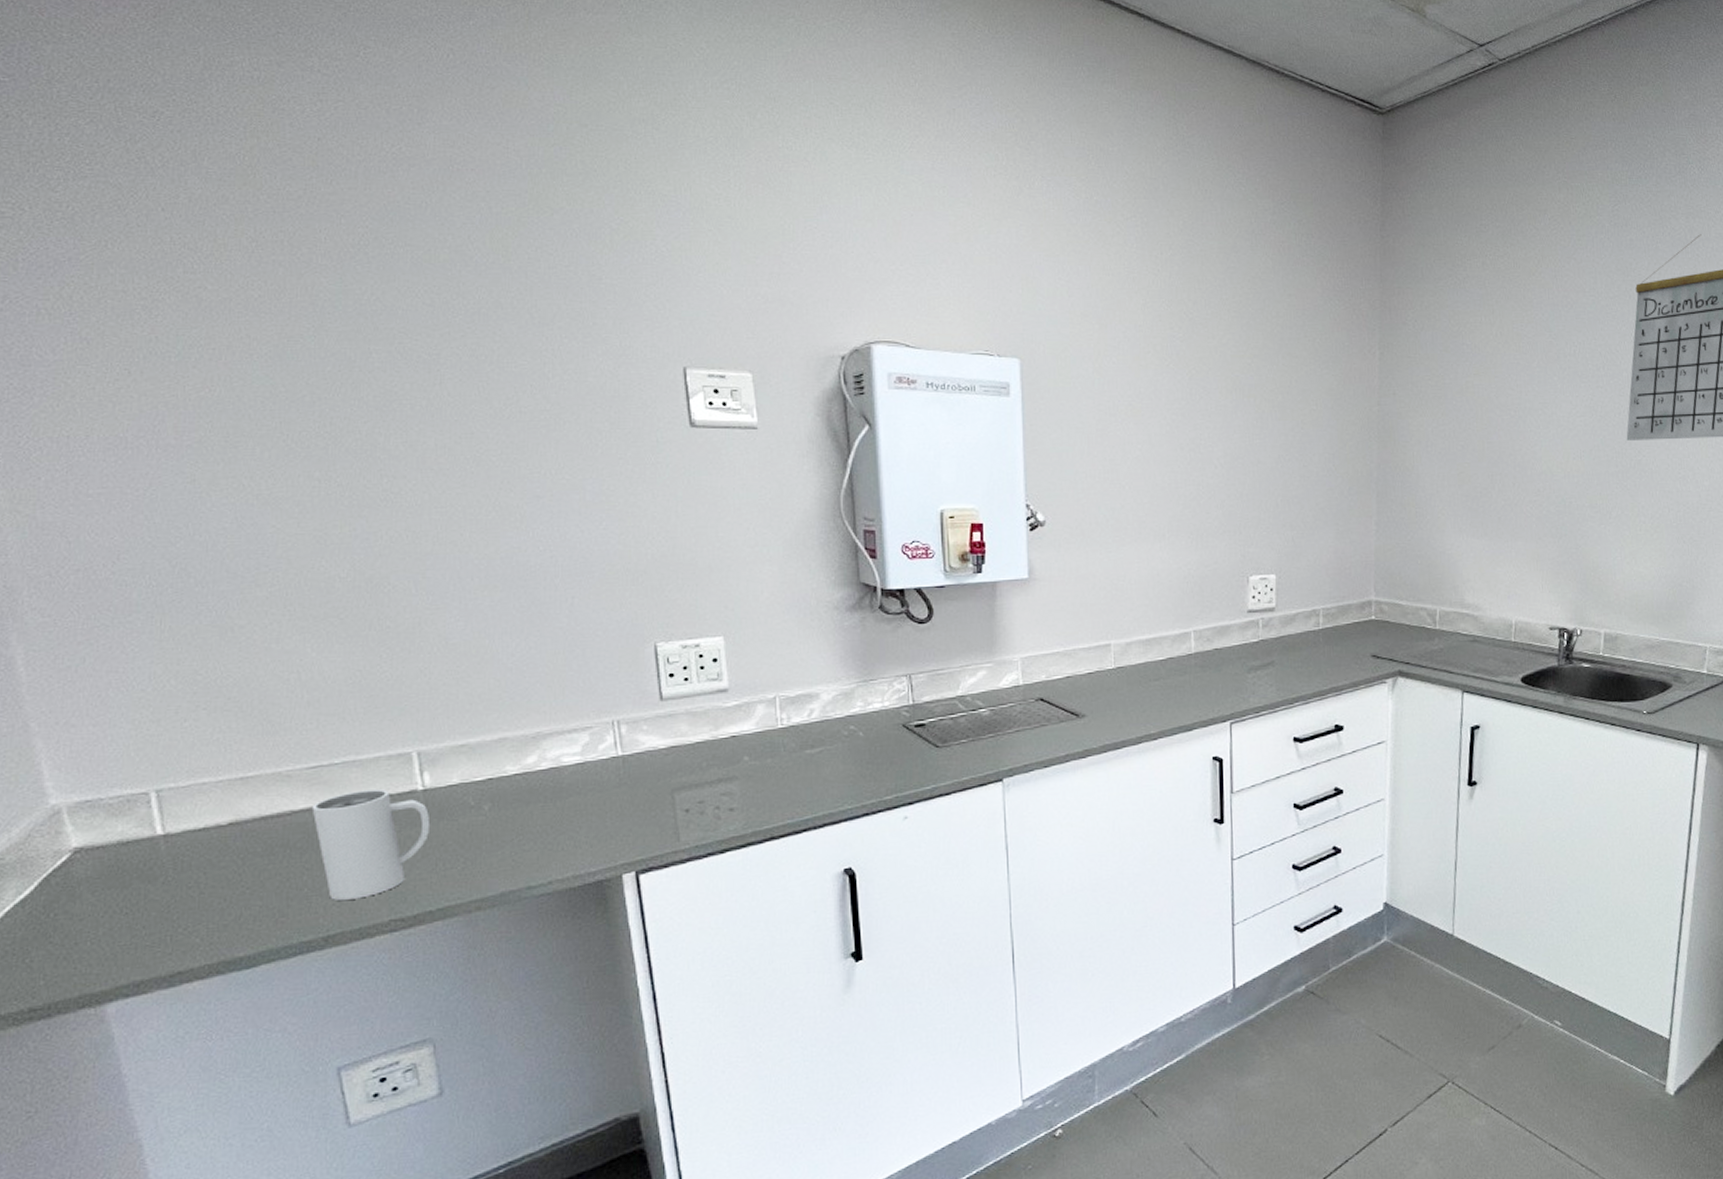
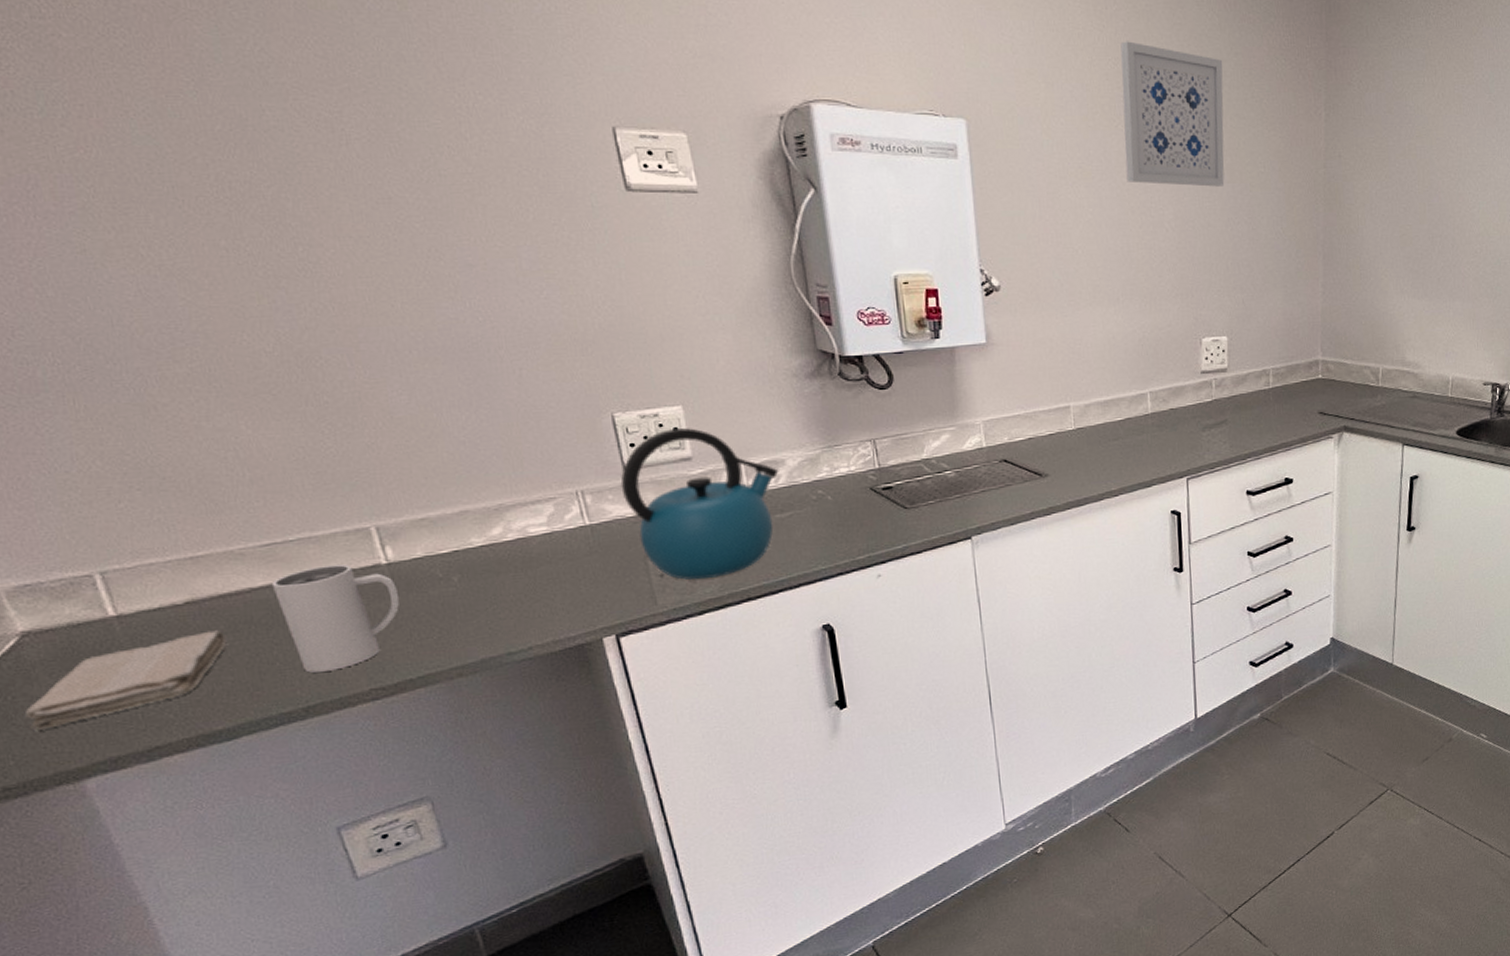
washcloth: none [62,852,261,949] -> present [24,630,227,730]
kettle: none [656,659,813,816] -> present [620,428,779,580]
wall art: none [1174,284,1276,424] -> present [1120,41,1225,187]

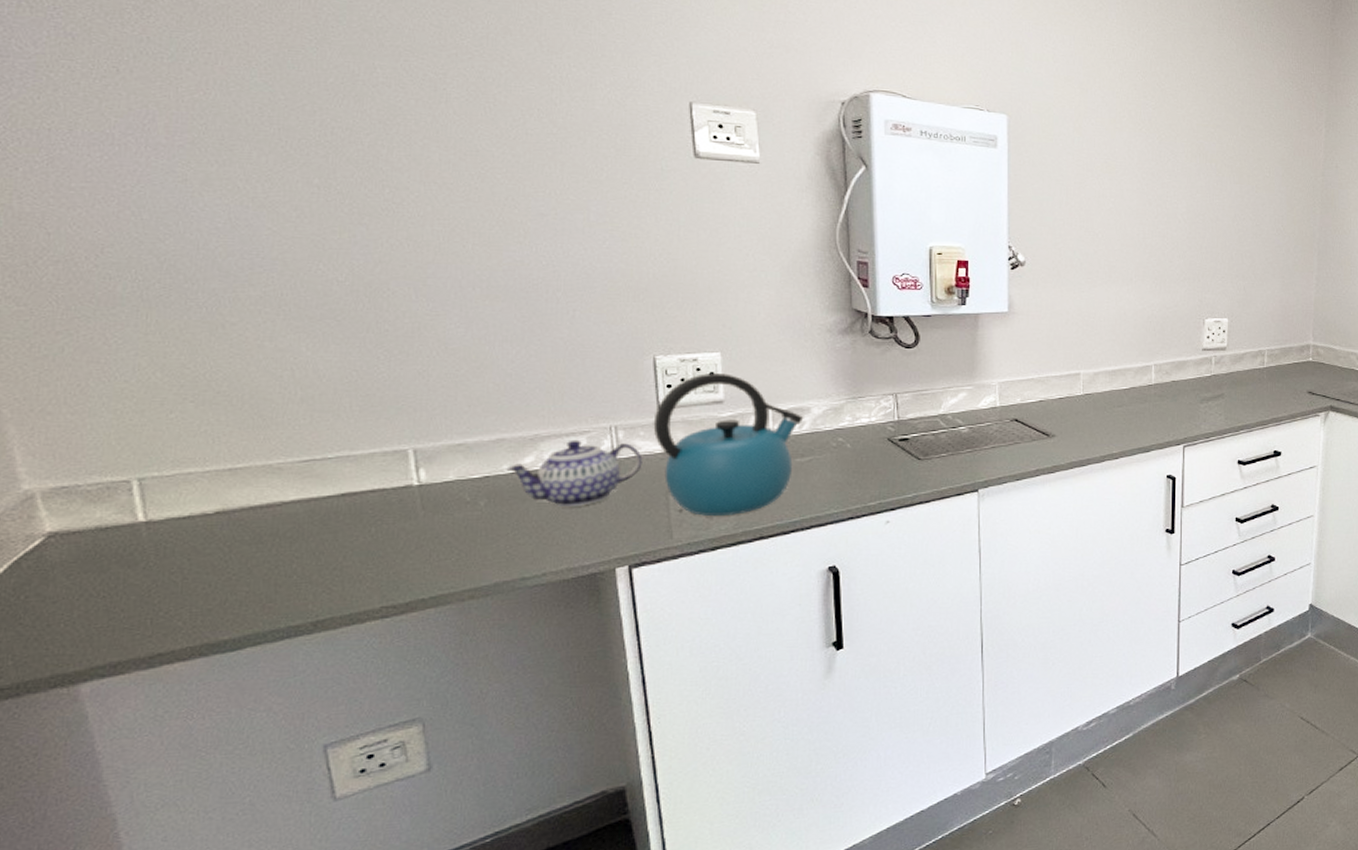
washcloth: present [24,630,227,730] -> none [33,541,249,631]
mug: present [271,564,400,673] -> none [303,484,425,587]
teapot: none [474,507,616,579] -> present [506,439,643,508]
wall art: present [1120,41,1225,187] -> none [1146,58,1238,187]

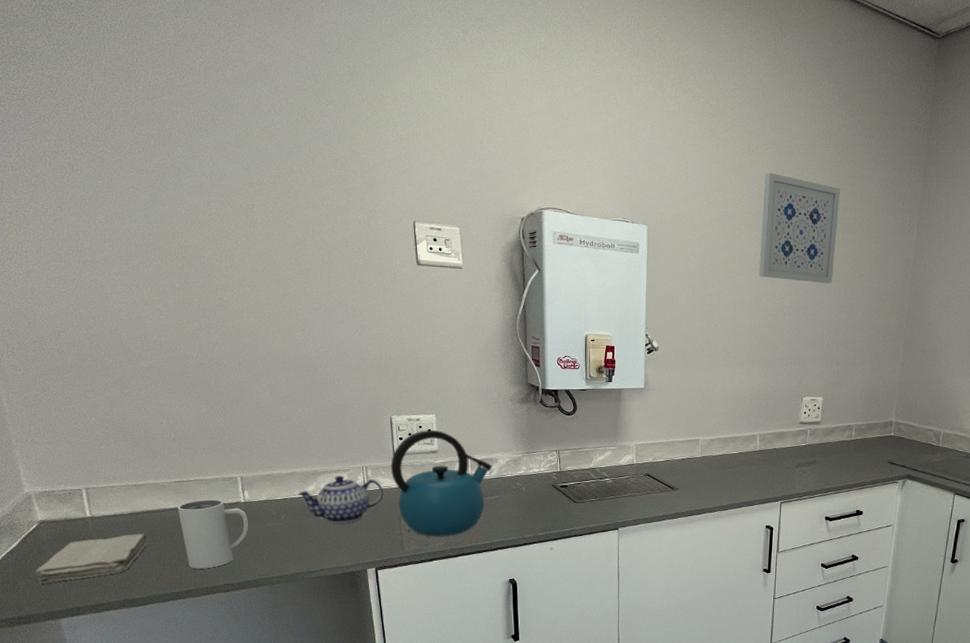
washcloth: none [33,541,249,631] -> present [35,533,148,583]
mug: none [303,484,425,587] -> present [177,499,249,569]
wall art: none [1146,58,1238,187] -> present [759,172,841,284]

